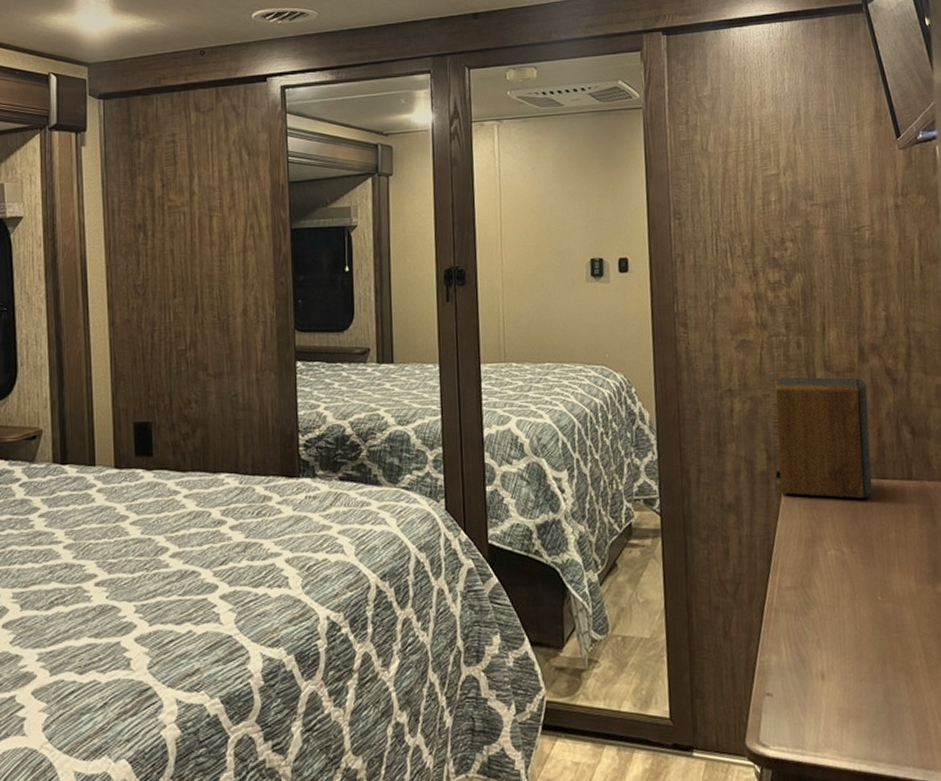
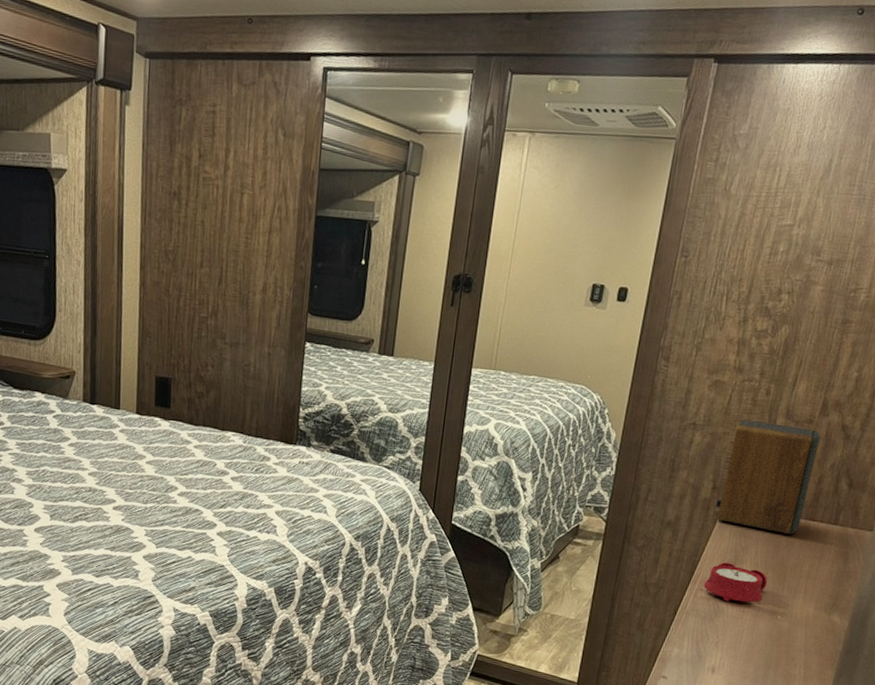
alarm clock: none [785,541,856,589] -> present [703,562,768,603]

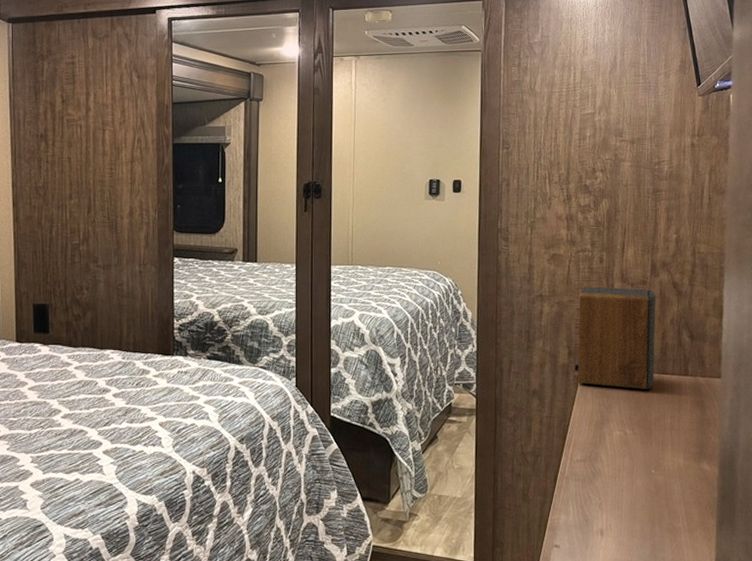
alarm clock: present [703,562,768,603] -> none [577,423,636,462]

